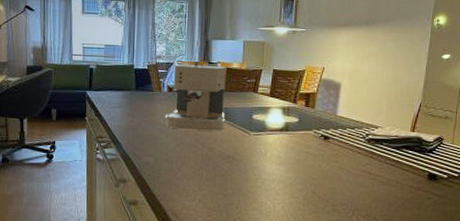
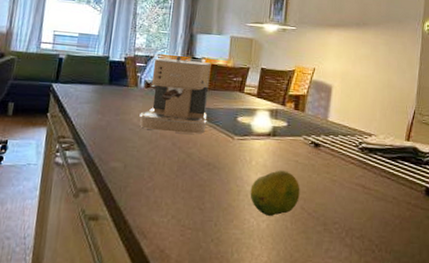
fruit: none [266,160,311,199] -> present [250,170,300,216]

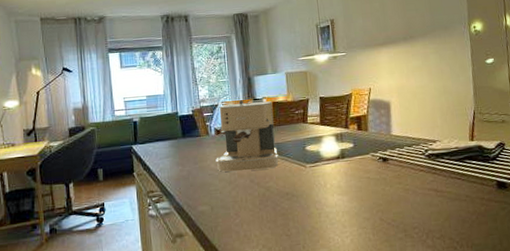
fruit: present [250,170,300,216] -> none [329,188,377,232]

